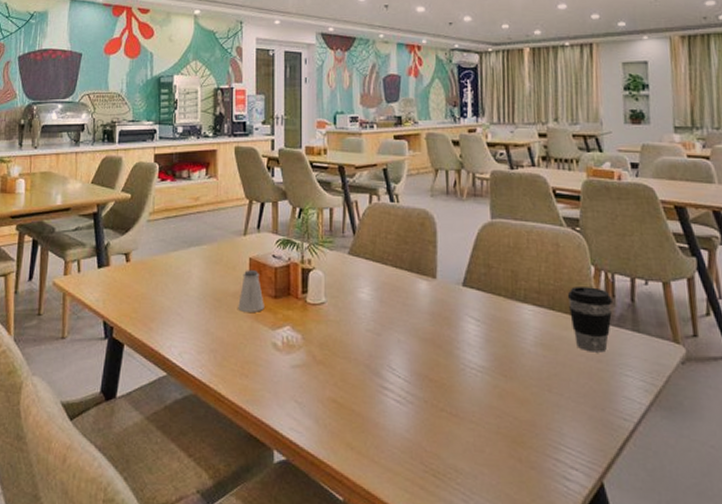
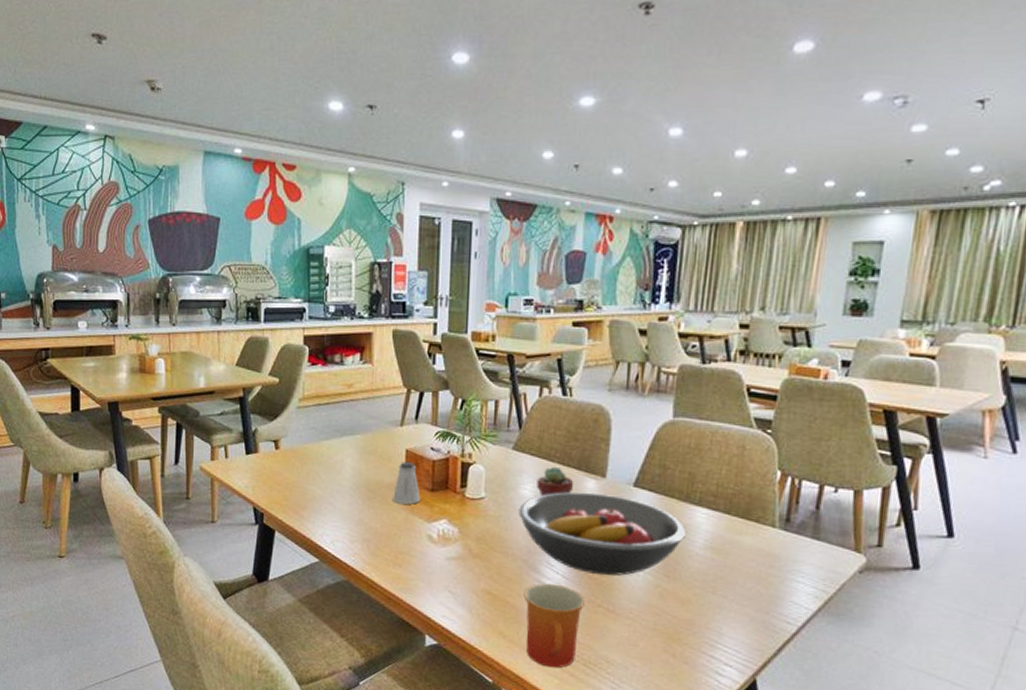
fruit bowl: none [358,293,517,378] -> present [518,492,687,576]
mug: none [368,388,428,481] -> present [523,583,585,668]
potted succulent: none [373,269,408,300] -> present [537,466,574,497]
coffee cup: present [567,287,613,353] -> none [746,491,795,558]

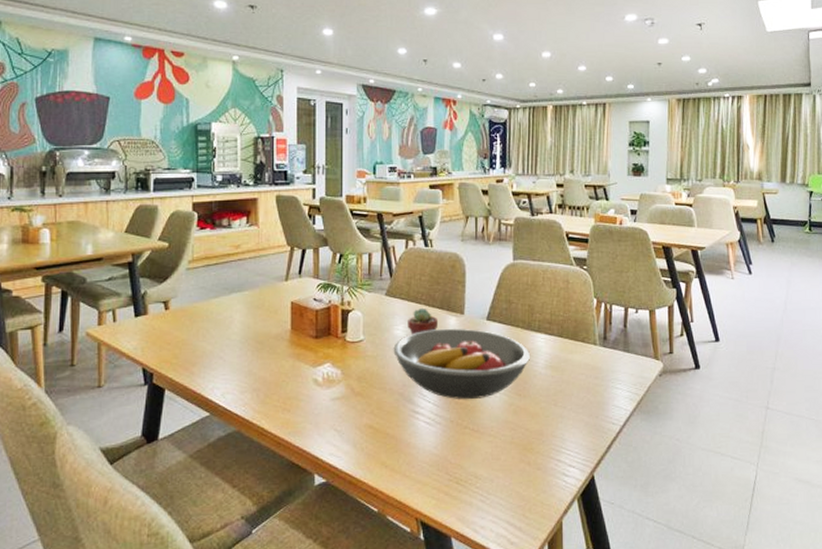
saltshaker: present [393,462,421,505] -> none [280,313,306,352]
mug: present [523,583,585,668] -> none [401,412,454,490]

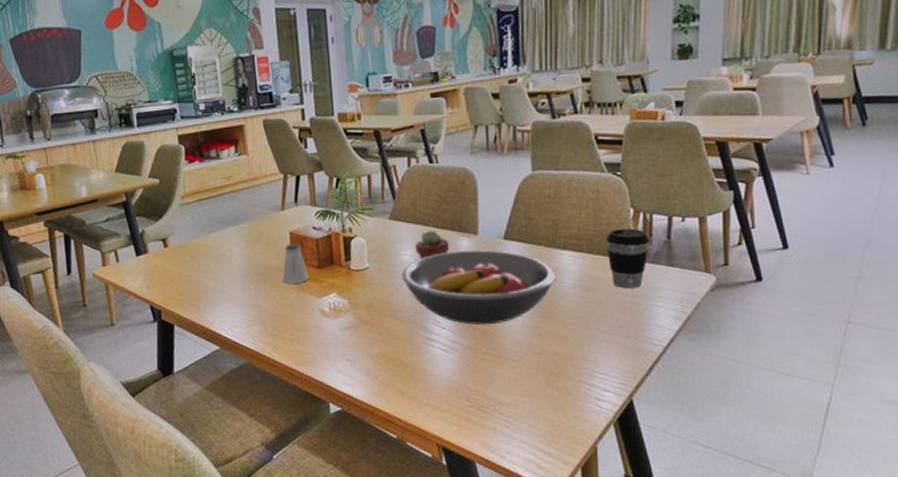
saltshaker: none [280,313,306,352] -> present [282,243,309,284]
coffee cup: none [573,316,609,371] -> present [606,228,649,289]

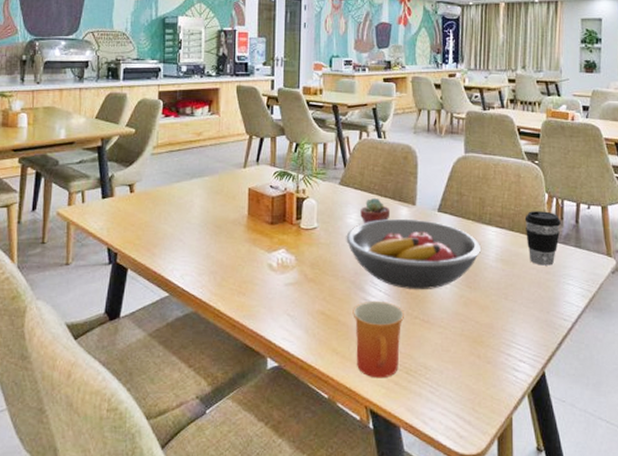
saltshaker: present [282,243,309,284] -> none [237,199,262,237]
mug: none [415,338,472,417] -> present [353,300,404,378]

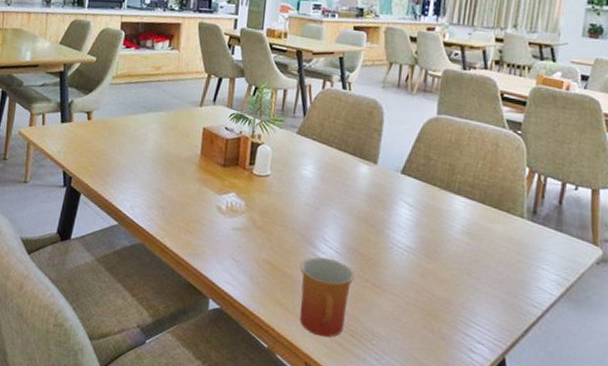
fruit bowl: present [346,218,482,290] -> none [299,174,447,254]
potted succulent: present [360,197,391,224] -> none [316,151,349,178]
coffee cup: present [524,211,561,266] -> none [498,184,541,246]

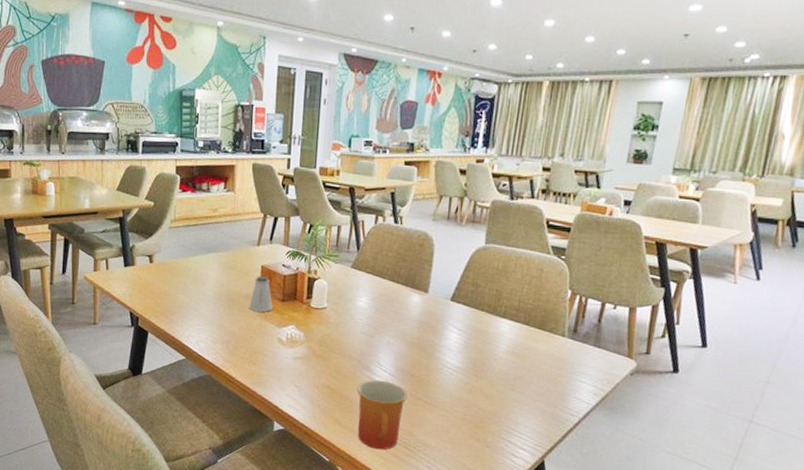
saltshaker: none [188,138,213,178] -> present [249,276,273,312]

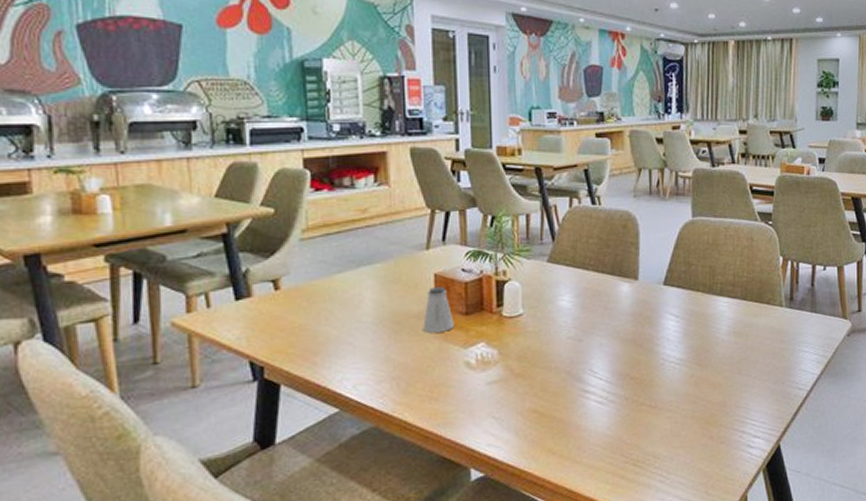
mug: present [357,380,408,450] -> none [570,390,629,475]

